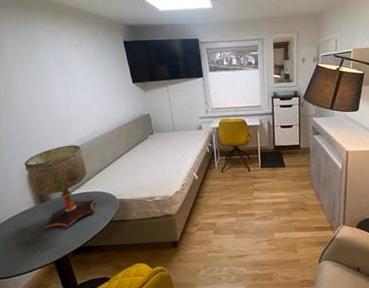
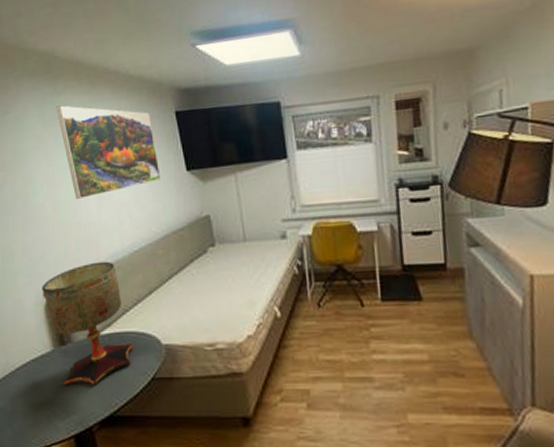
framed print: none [29,31,114,102] -> present [56,105,161,200]

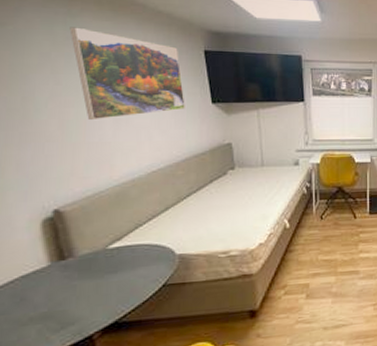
table lamp: present [42,261,134,386] -> none [39,179,146,299]

